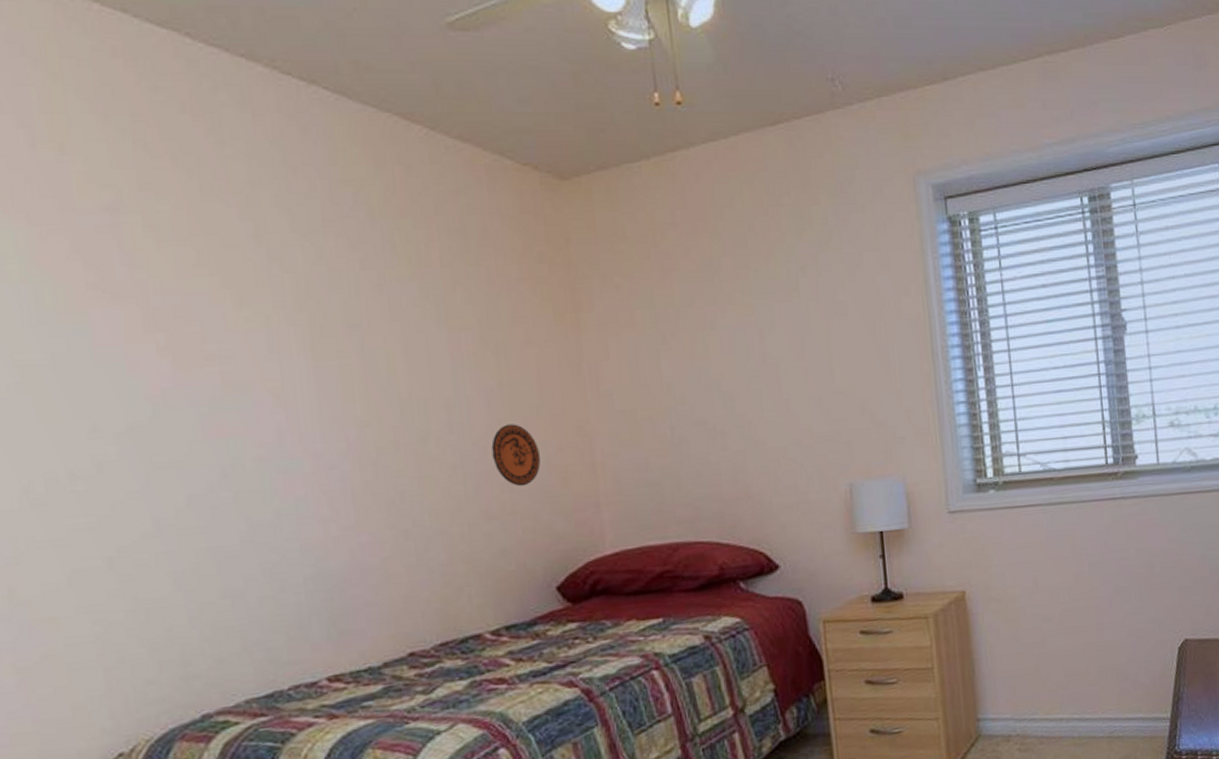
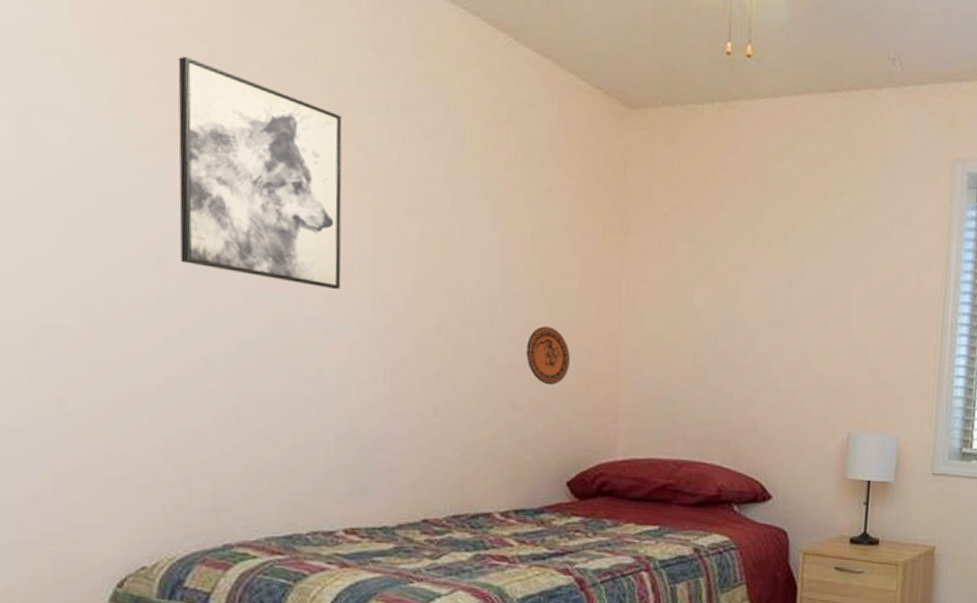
wall art: none [85,206,287,424] -> present [178,55,343,290]

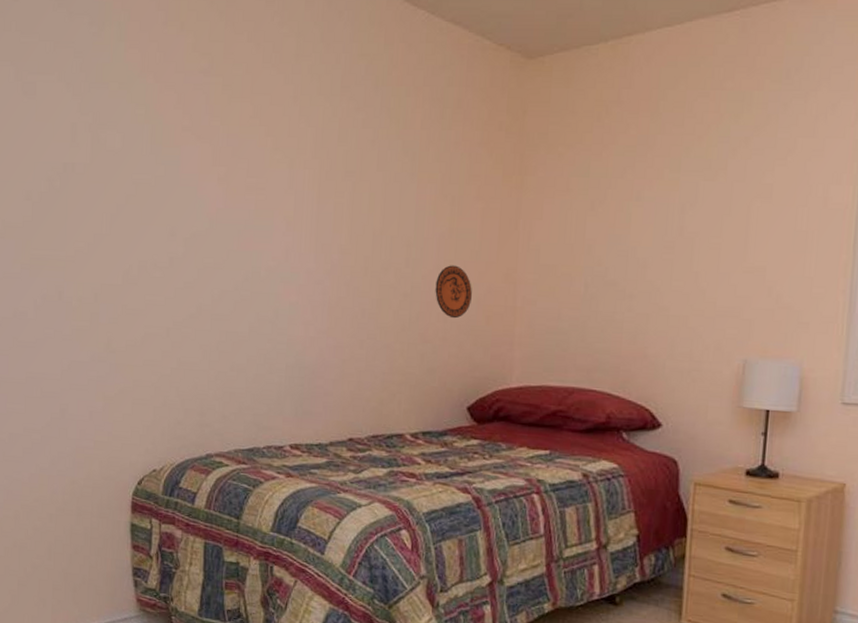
wall art: present [178,55,343,290] -> none [185,70,298,244]

